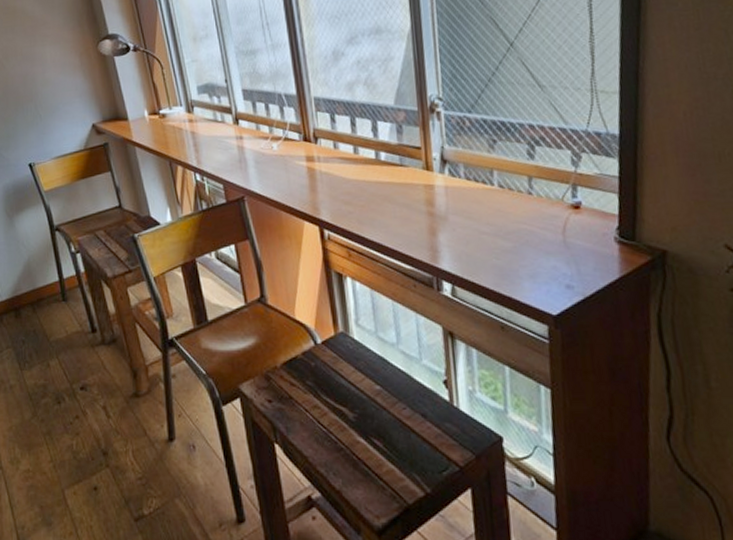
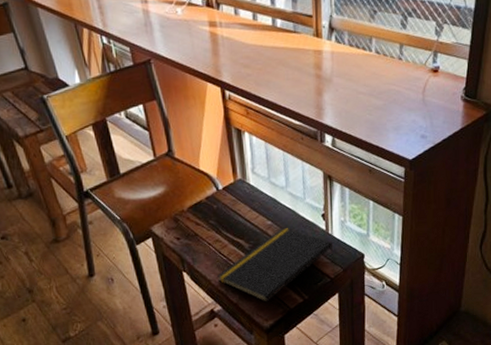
notepad: none [316,394,462,492] -> present [217,227,334,302]

